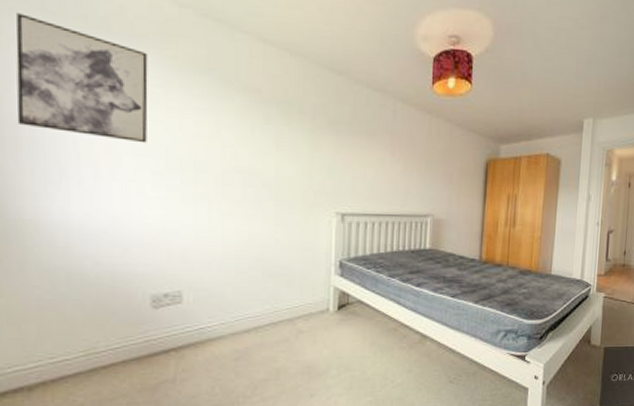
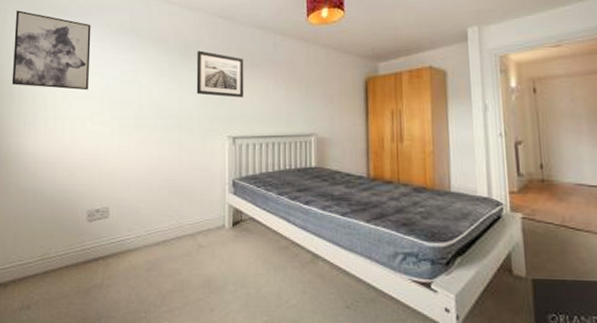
wall art: none [298,108,358,169] -> present [196,50,244,98]

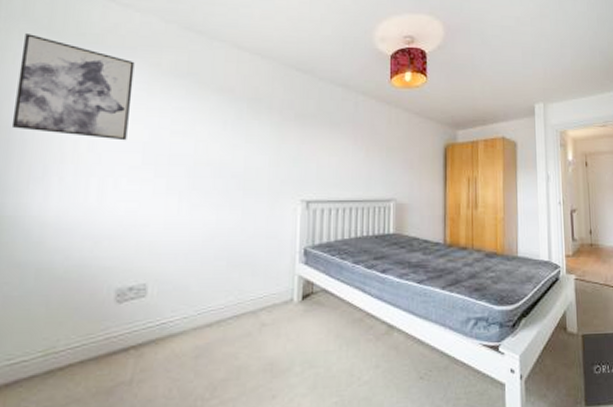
wall art: present [196,50,244,98] -> none [266,104,322,158]

